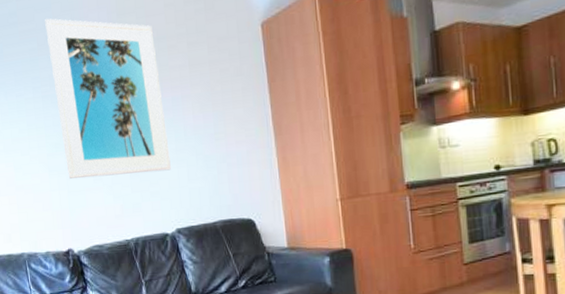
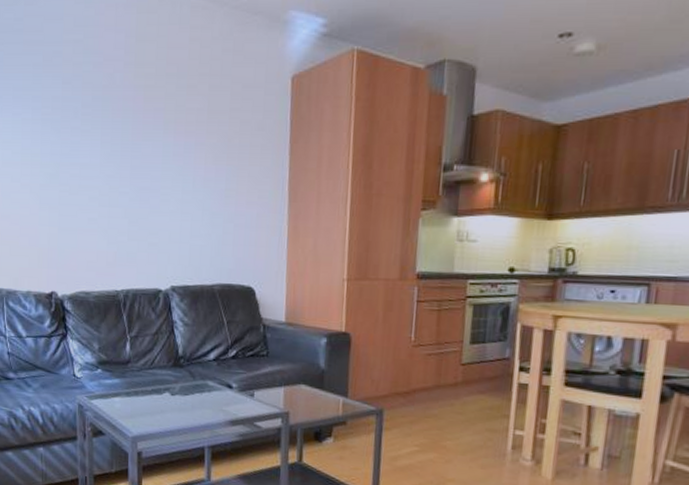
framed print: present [45,18,171,179] -> none [54,31,175,222]

